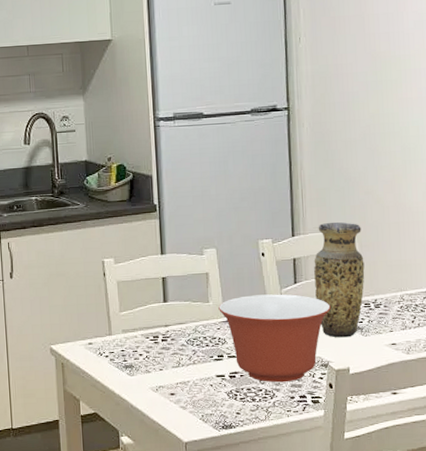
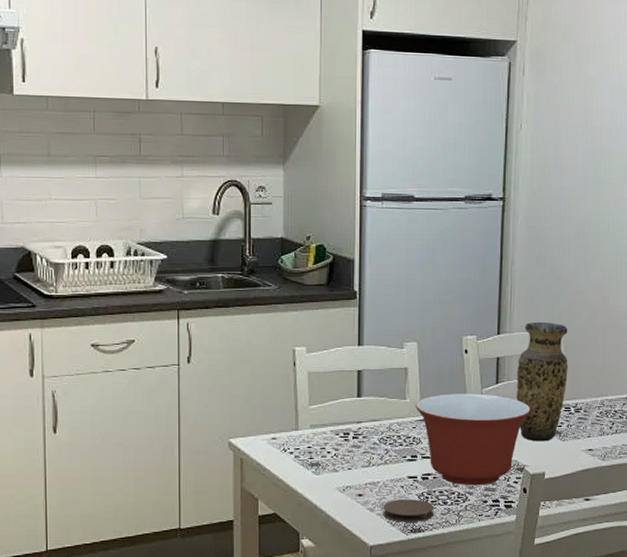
coaster: none [195,397,244,419] -> present [383,499,434,522]

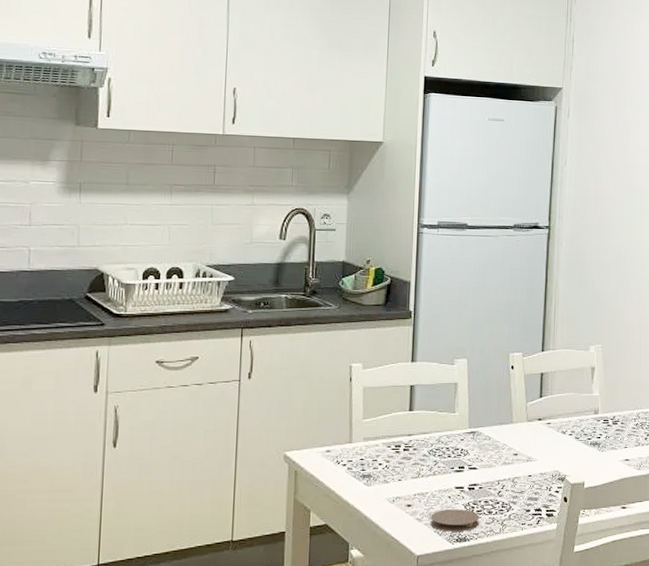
mixing bowl: present [416,394,531,486] -> none [464,407,572,496]
vase: present [517,322,568,442] -> none [559,340,607,452]

